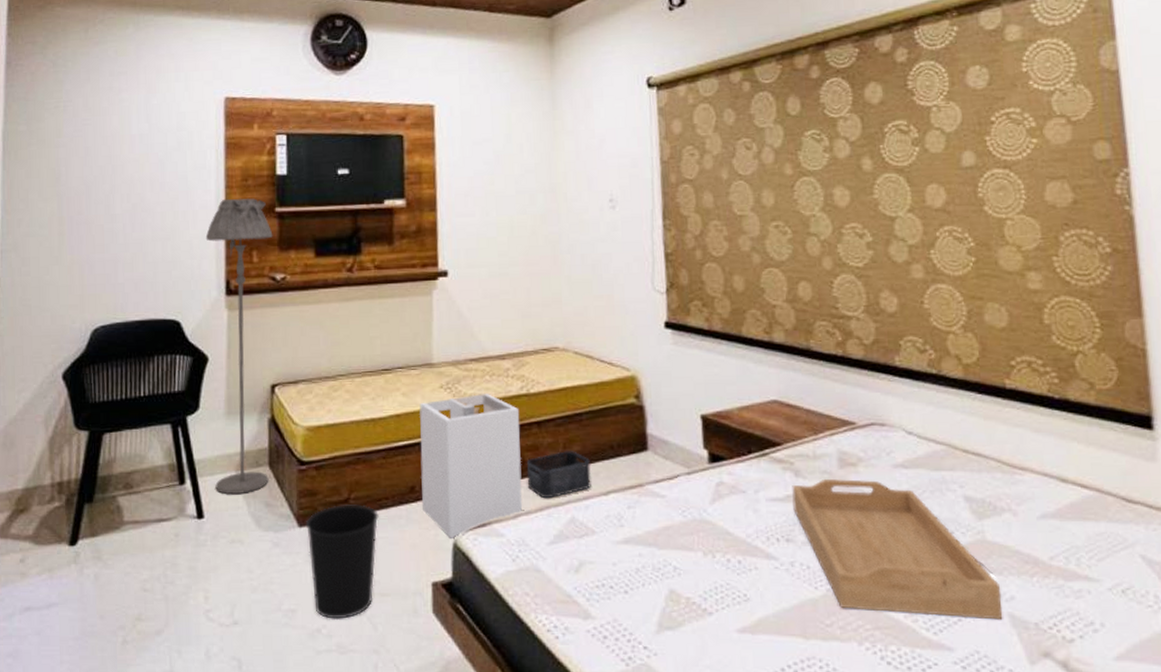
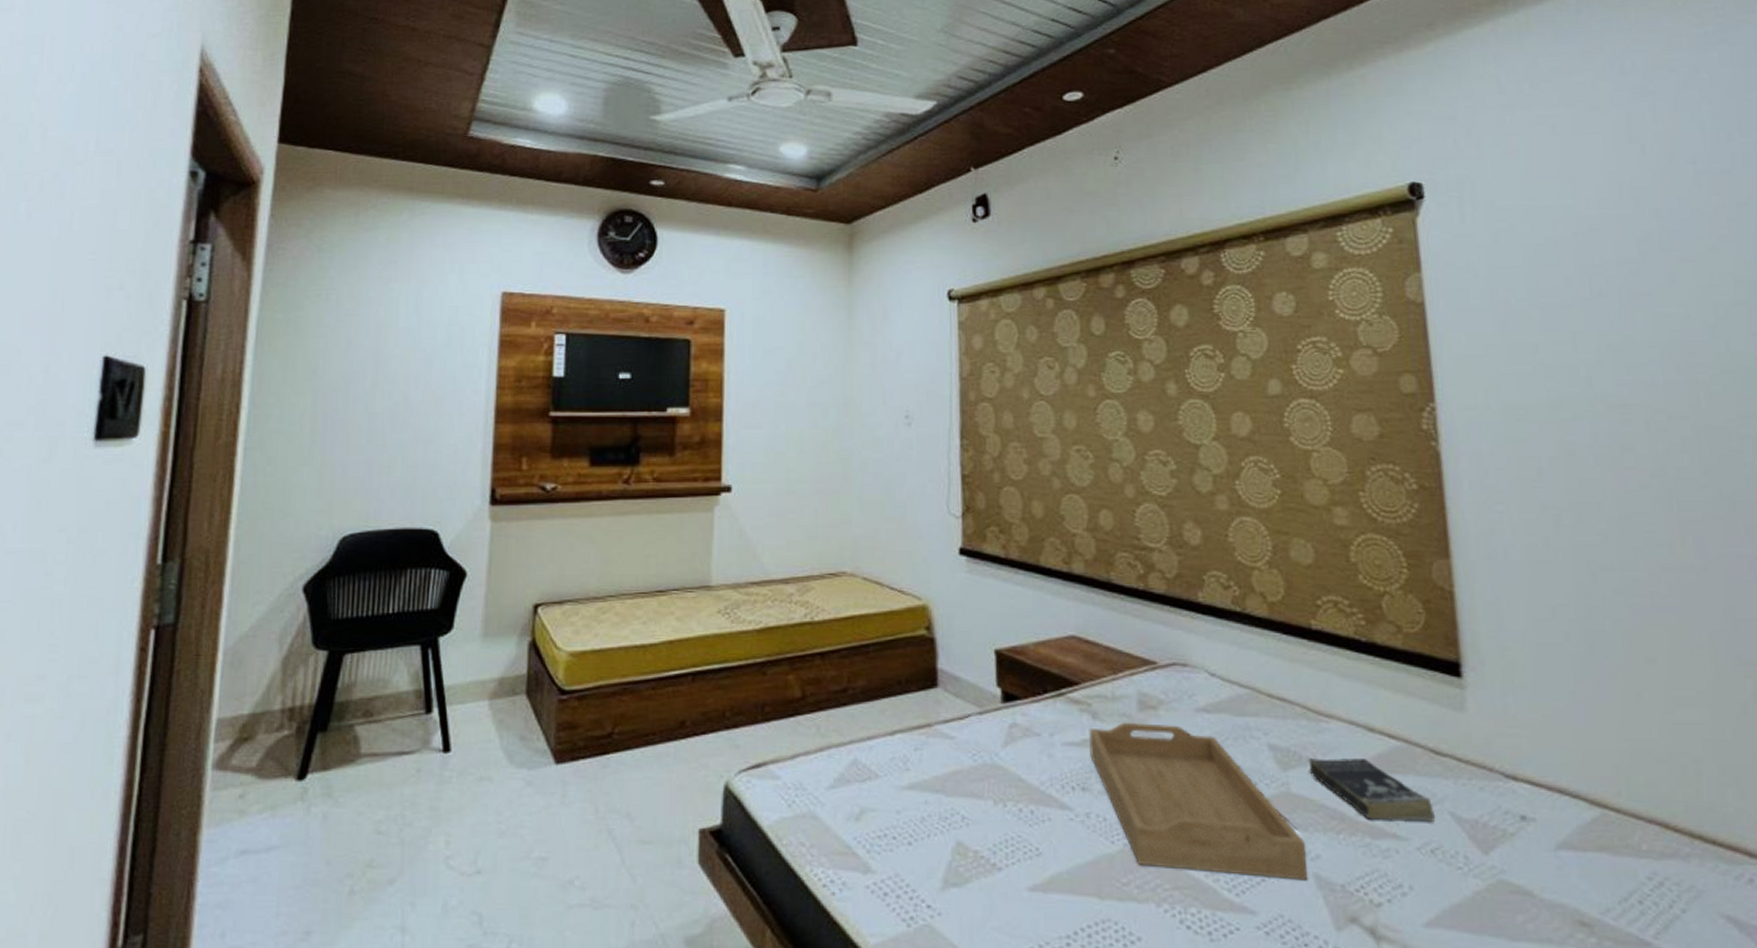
floor lamp: present [205,198,273,494] -> none [465,400,545,725]
wastebasket: present [305,504,379,619] -> none [563,740,644,869]
laundry hamper: present [419,394,523,538] -> none [691,621,803,780]
storage bin: present [526,449,591,499] -> none [807,684,876,738]
book: none [1003,507,1127,564] -> present [1308,758,1436,822]

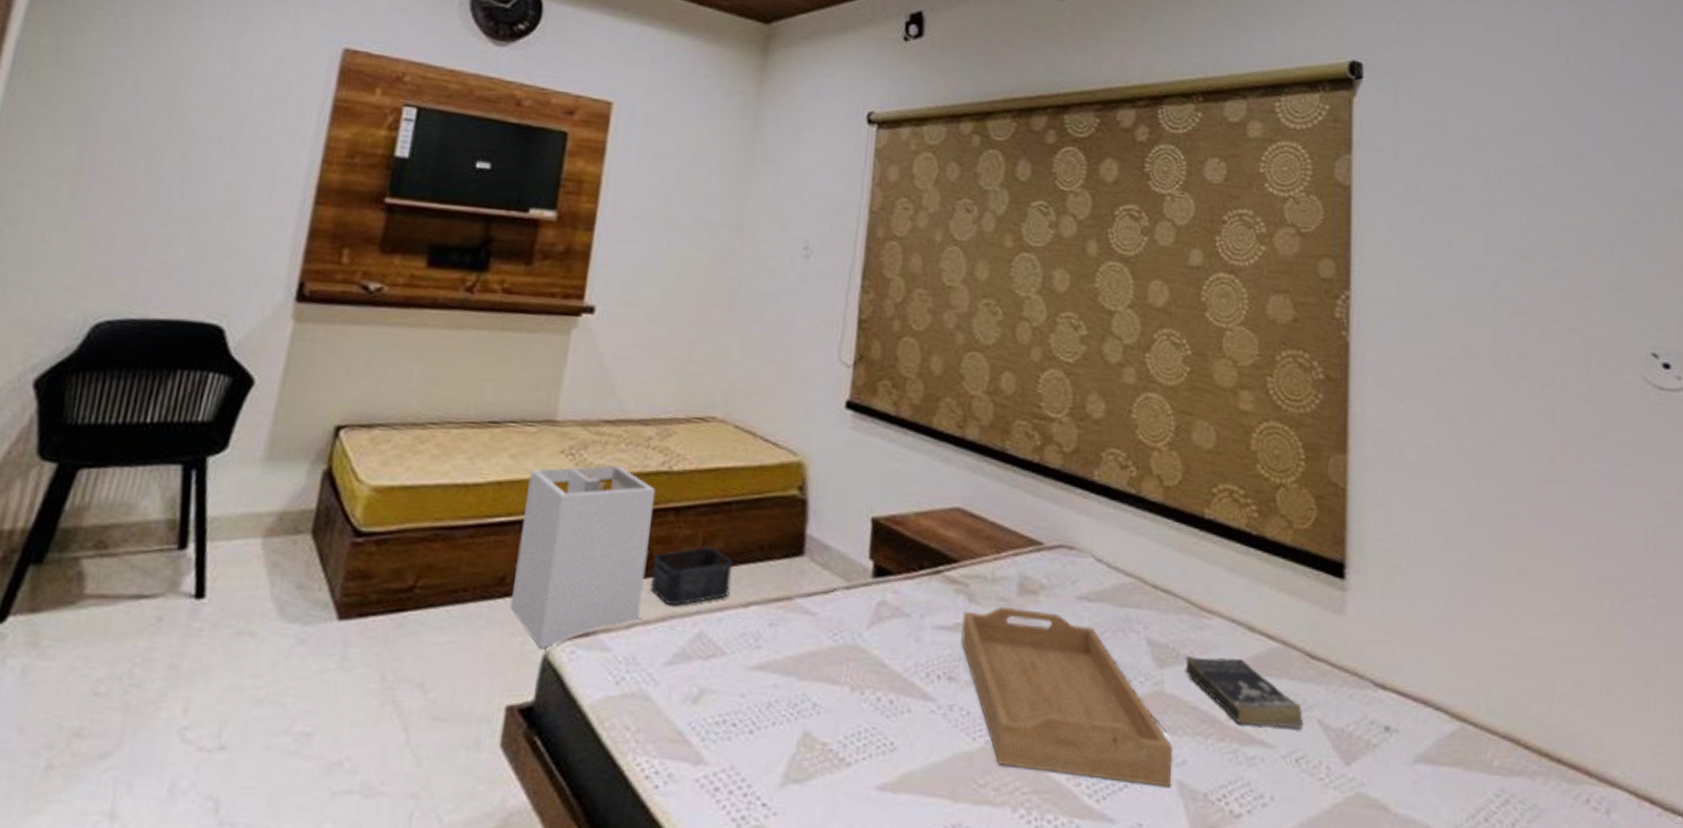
laundry hamper: none [691,621,803,780] -> present [509,465,656,649]
storage bin: none [807,684,876,738] -> present [650,546,733,607]

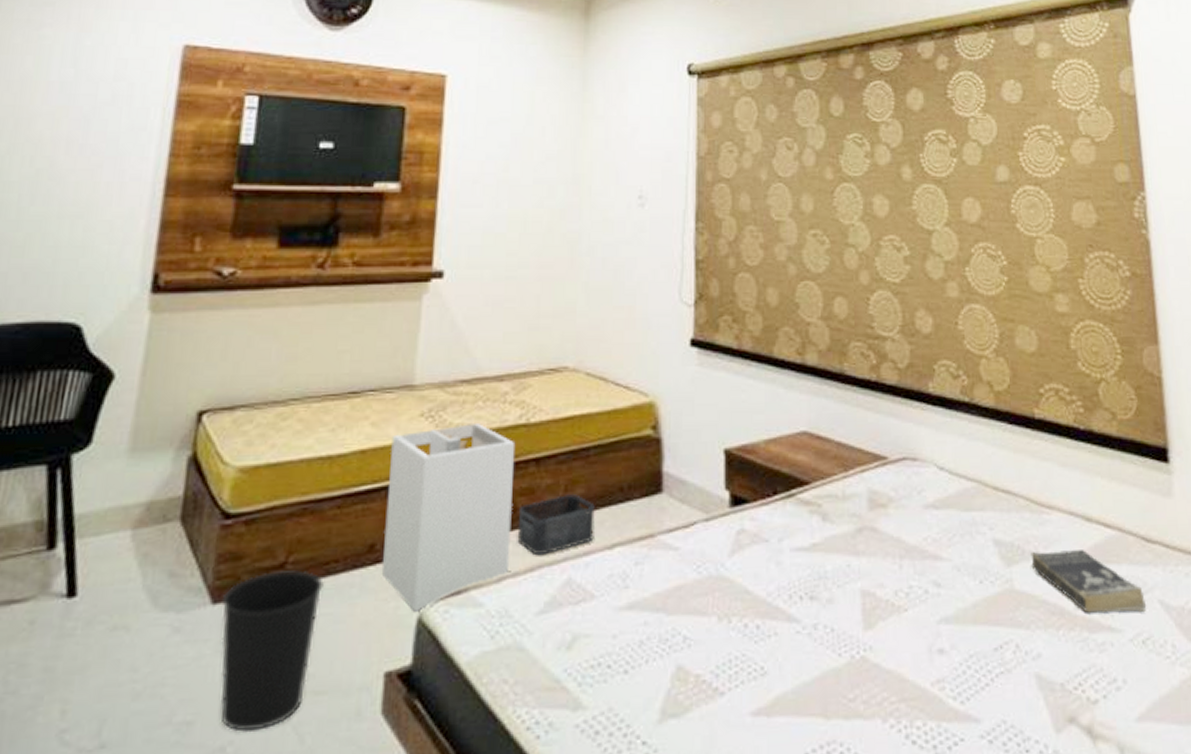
wastebasket: none [340,594,451,750] -> present [220,570,324,732]
serving tray: present [961,607,1174,788] -> none [819,523,1030,682]

